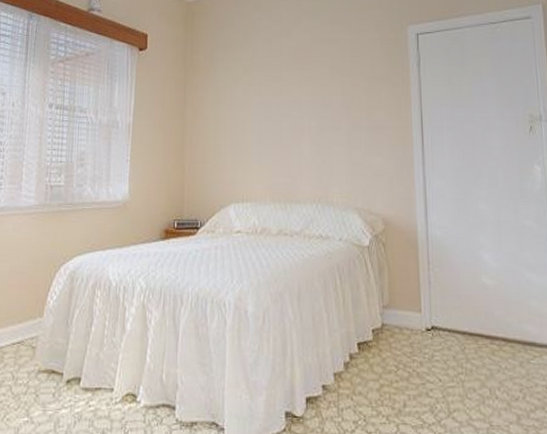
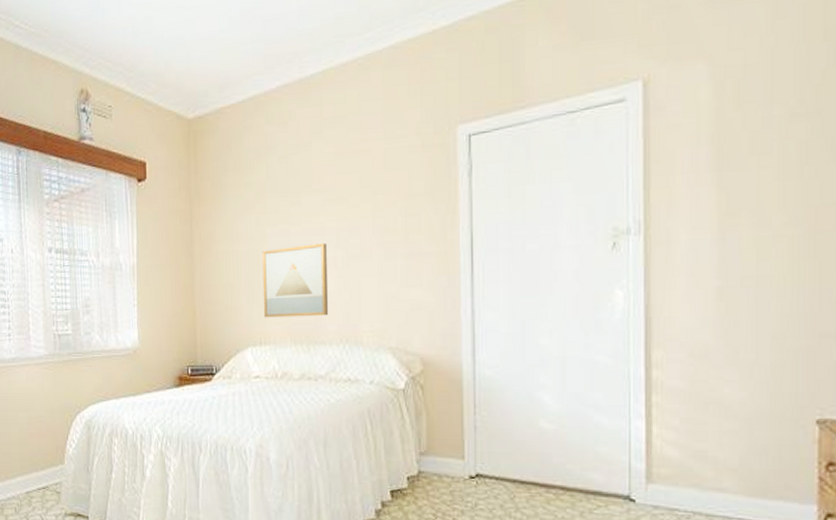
wall art: none [246,114,304,178] -> present [262,243,329,318]

